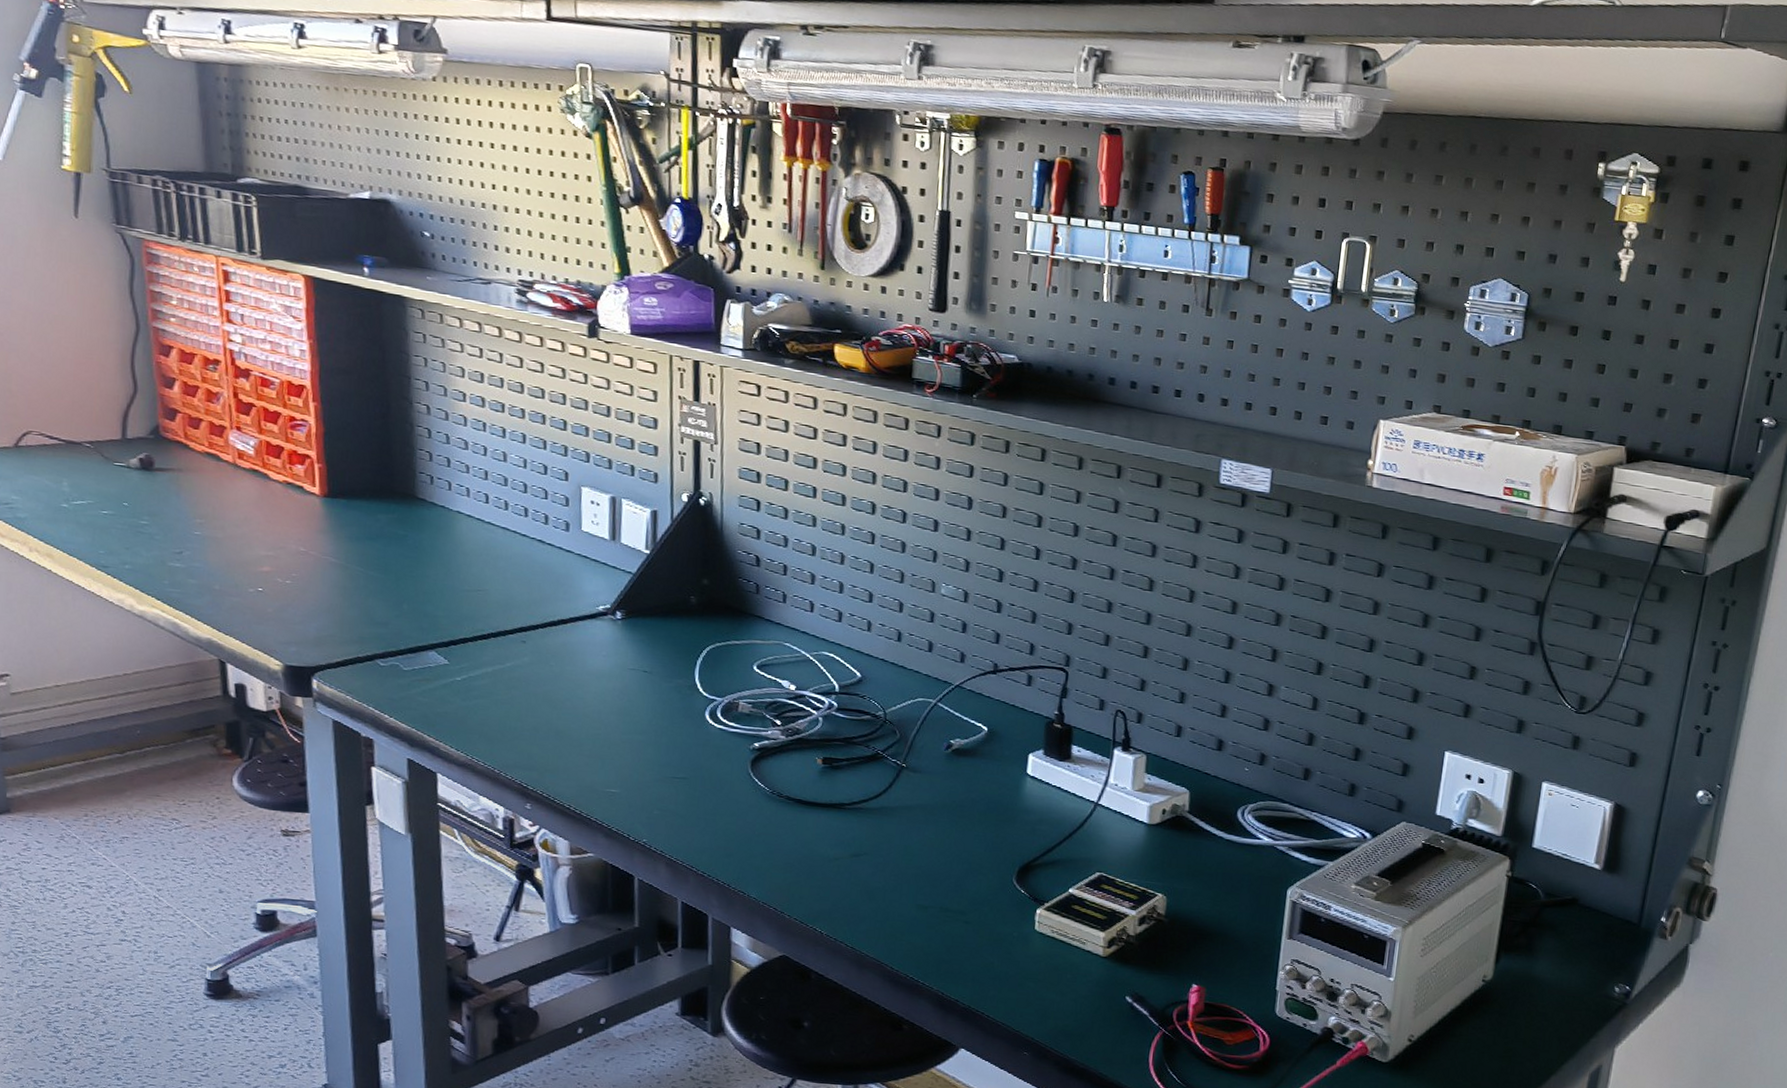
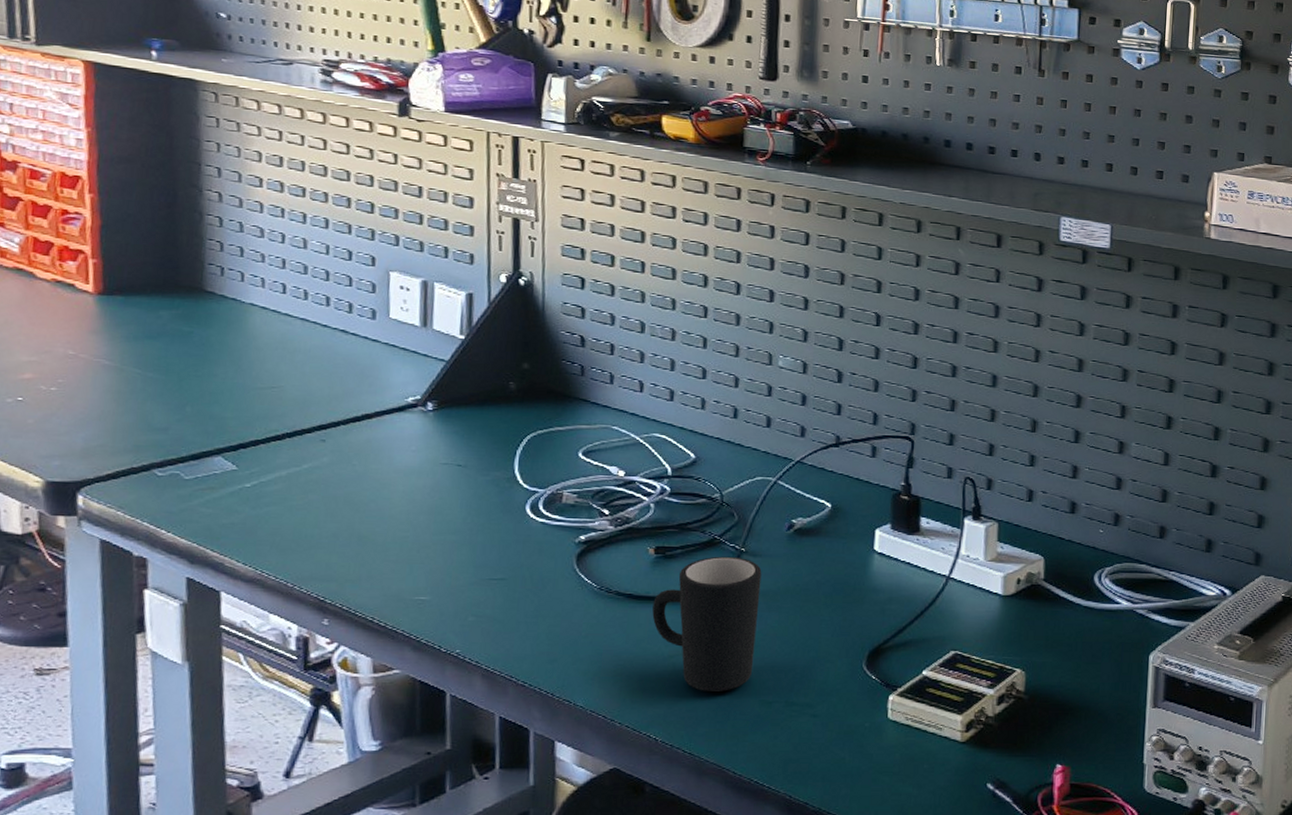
mug: none [819,770,921,894] -> present [652,556,762,691]

